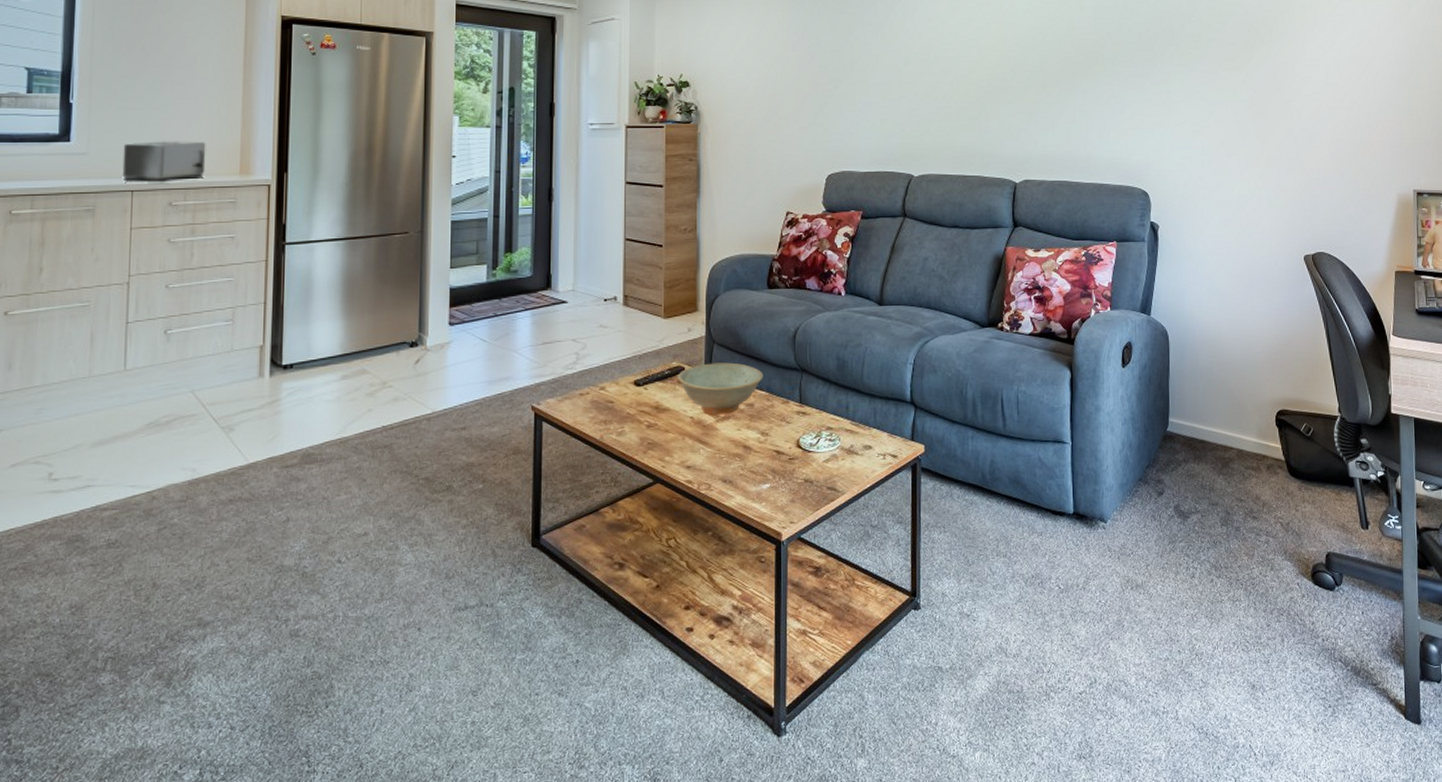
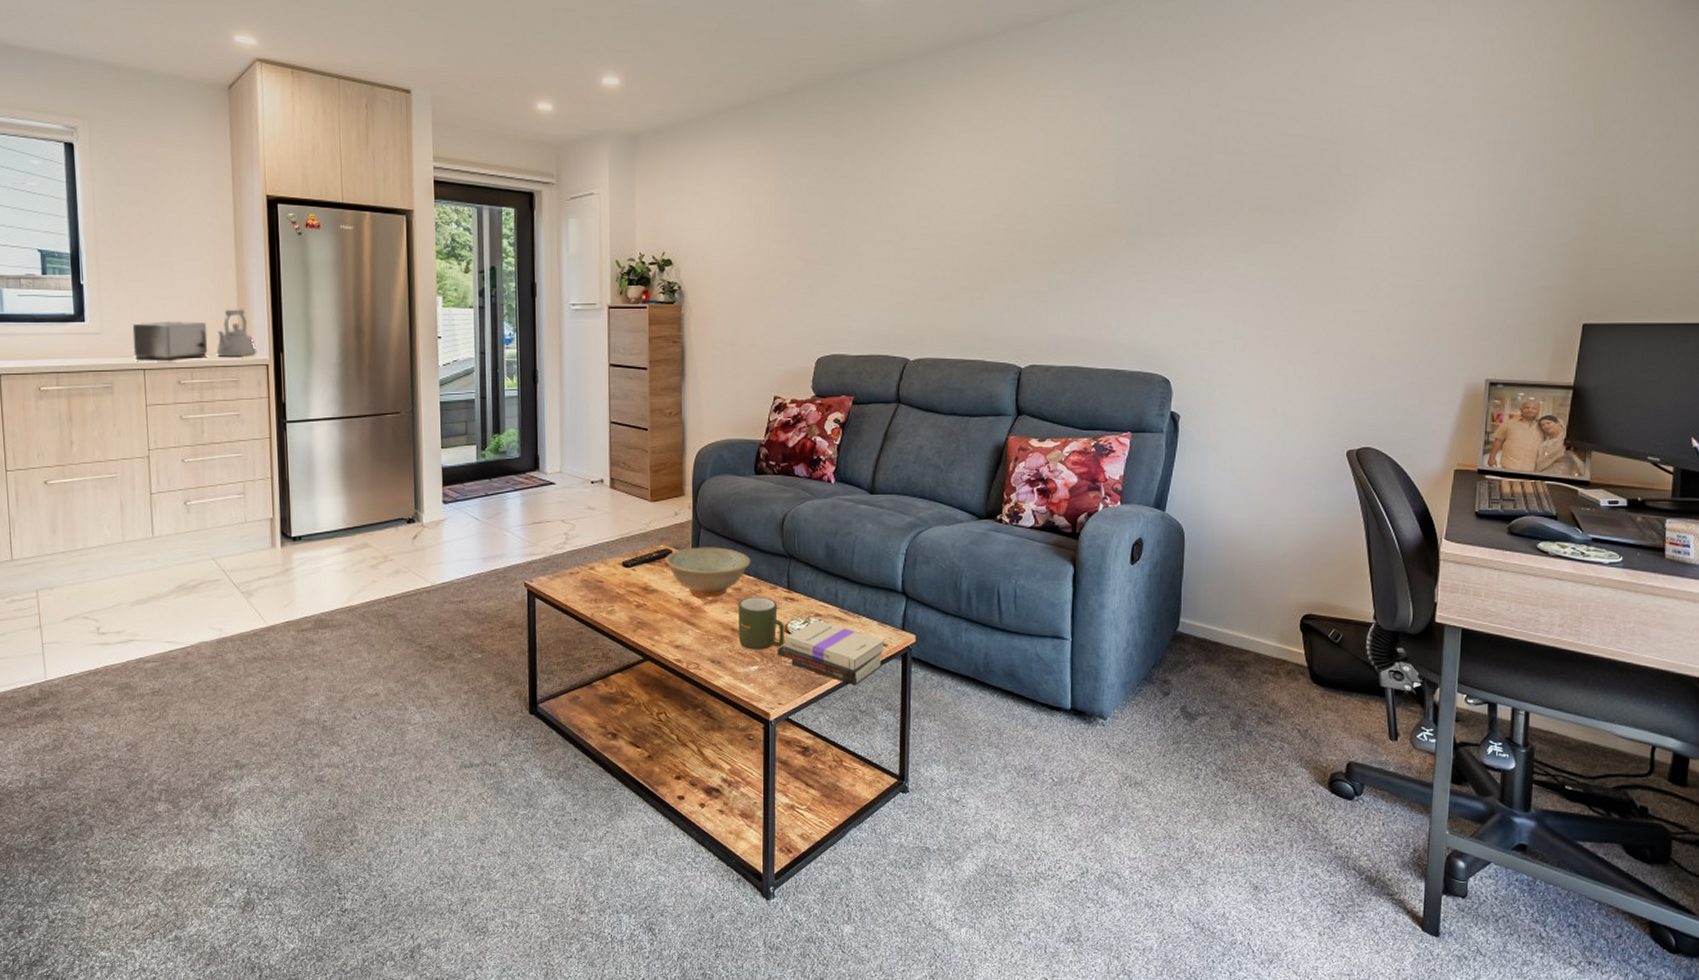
kettle: none [214,128,259,177] -> present [216,309,257,357]
mug: none [750,412,796,469] -> present [738,597,784,651]
books: none [789,433,894,500] -> present [777,619,884,686]

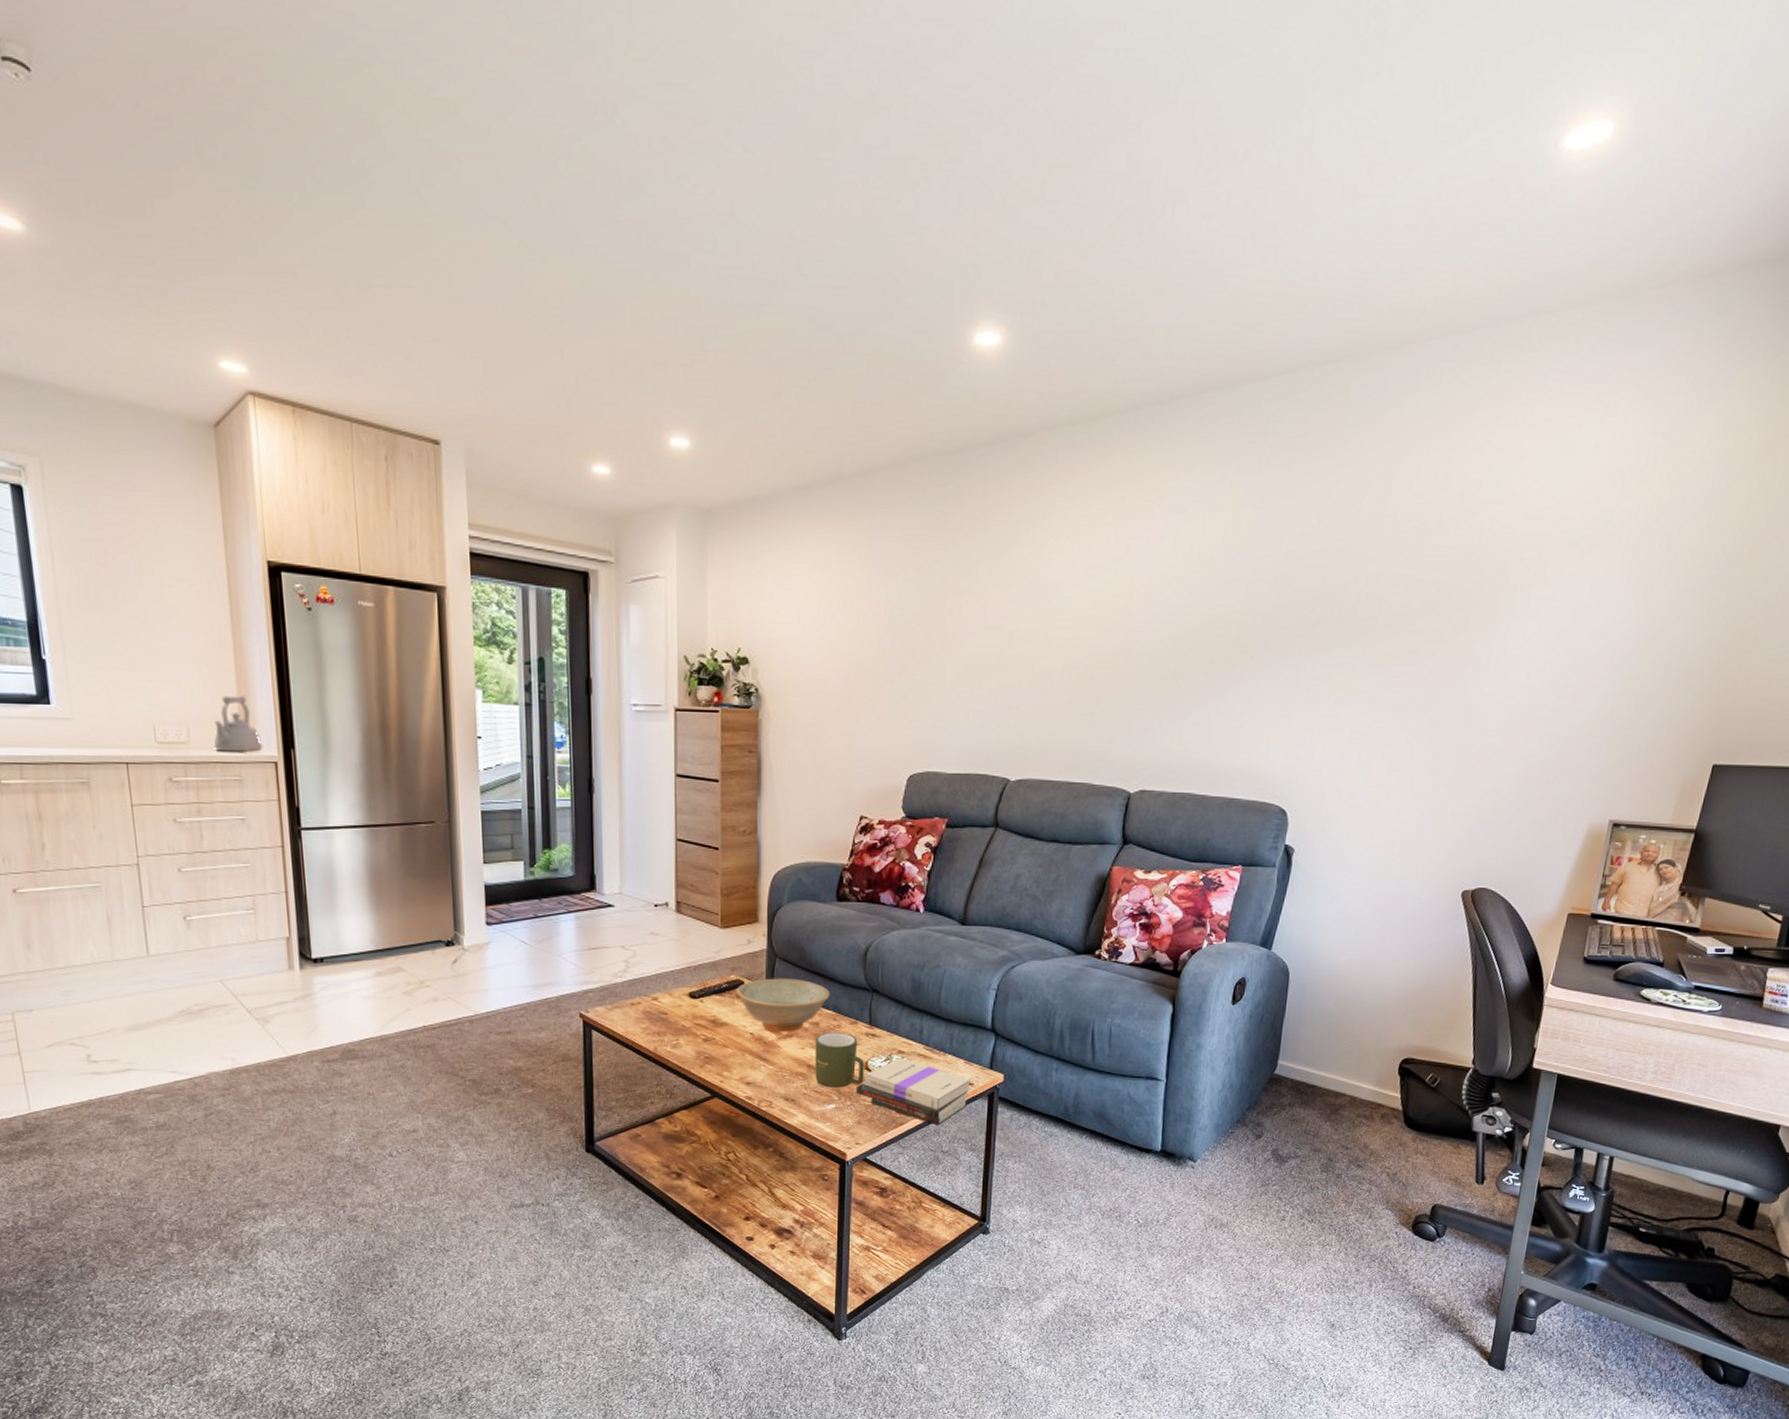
toaster: present [132,320,208,362] -> none [109,706,204,756]

